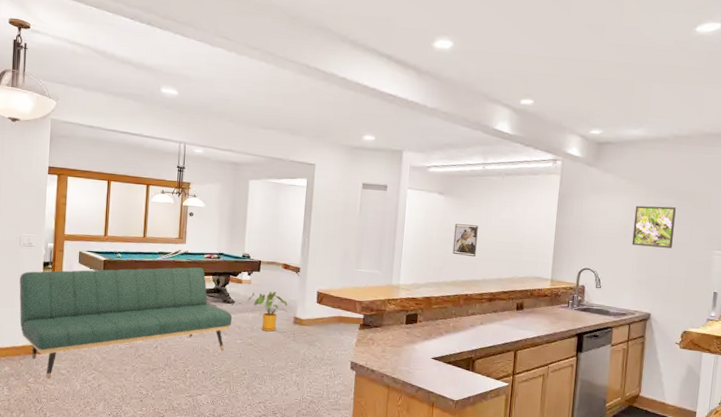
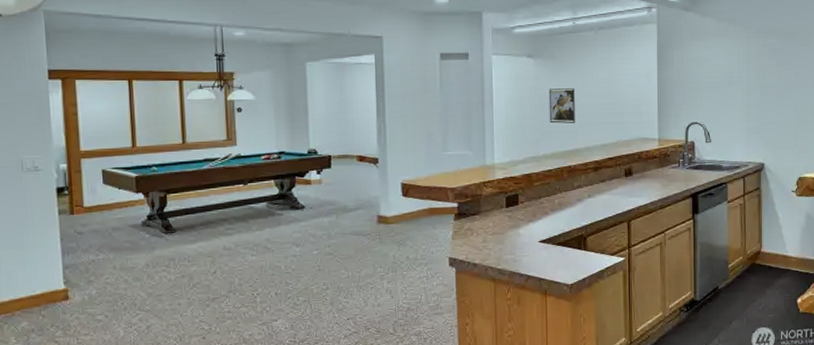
sofa: present [19,267,233,379] -> none [27,171,305,329]
house plant: present [248,291,288,332] -> none [320,189,369,236]
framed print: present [632,205,676,248] -> none [738,47,779,92]

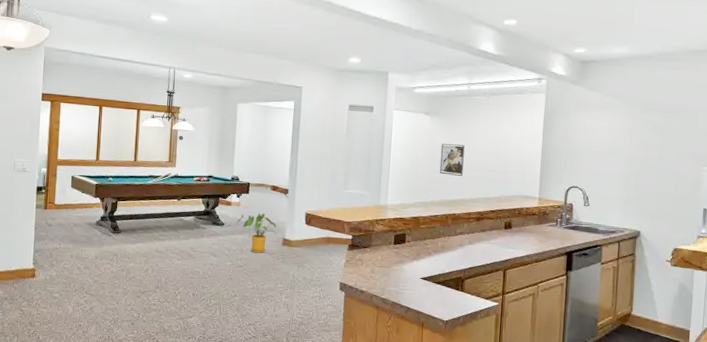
house plant: none [320,189,369,236] -> present [237,213,277,253]

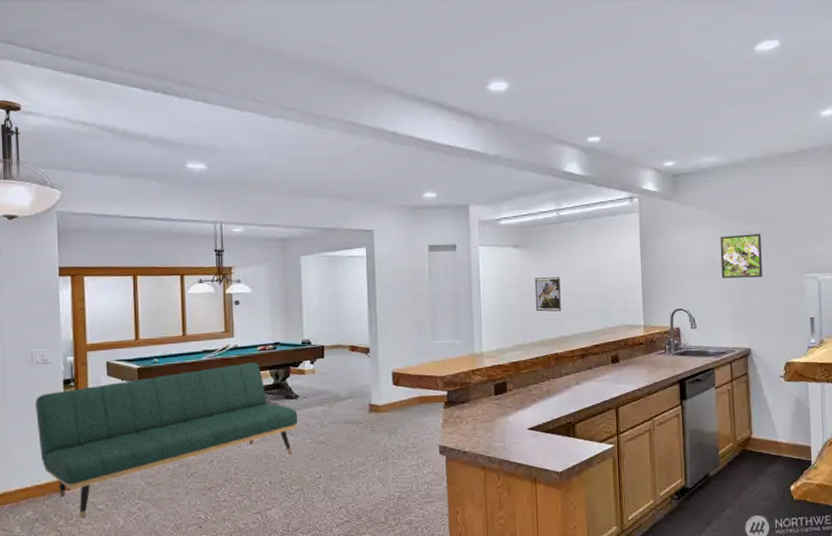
sofa: none [13,190,222,303] -> present [35,362,298,518]
house plant: present [237,213,277,253] -> none [313,378,361,425]
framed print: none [619,123,663,165] -> present [720,234,762,279]

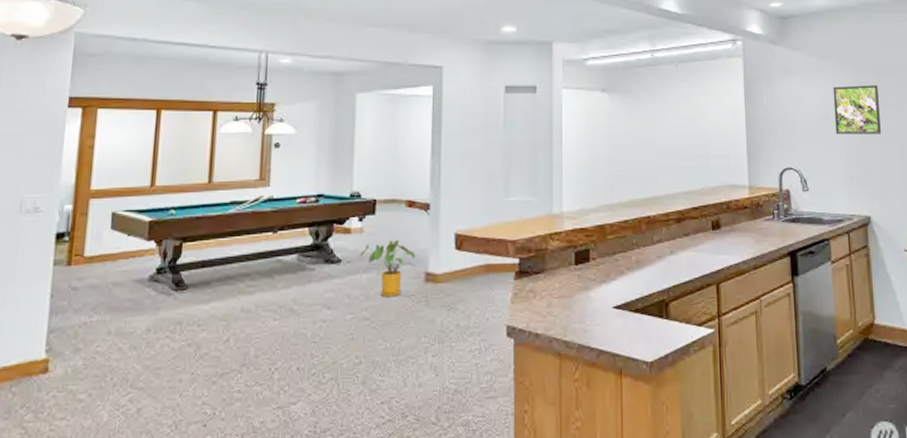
sofa: present [35,362,298,518] -> none [14,217,339,412]
house plant: none [313,378,361,425] -> present [359,240,416,297]
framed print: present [534,277,561,312] -> none [624,127,655,167]

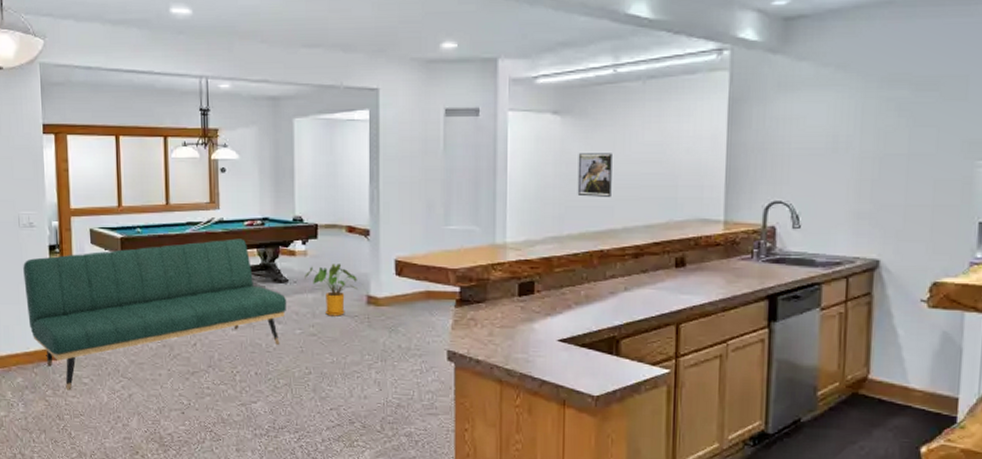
sofa: none [14,217,339,412] -> present [23,238,287,391]
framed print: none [624,127,655,167] -> present [577,153,612,197]
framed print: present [833,85,881,135] -> none [845,102,912,163]

